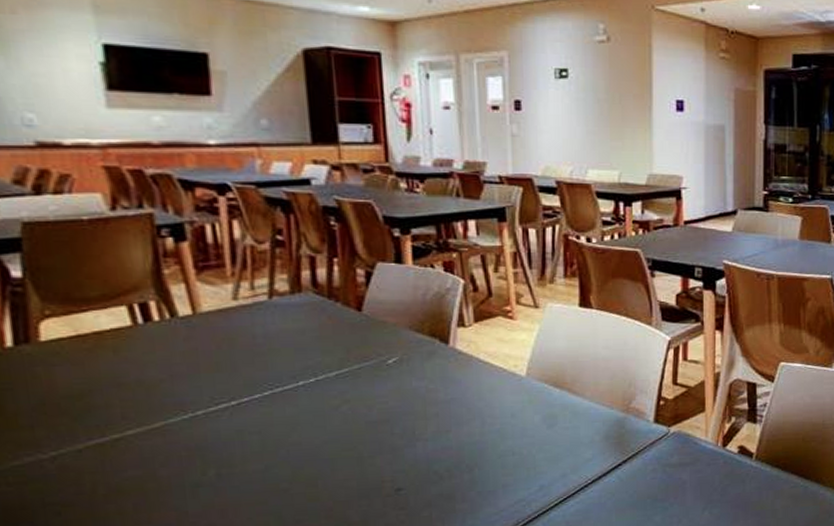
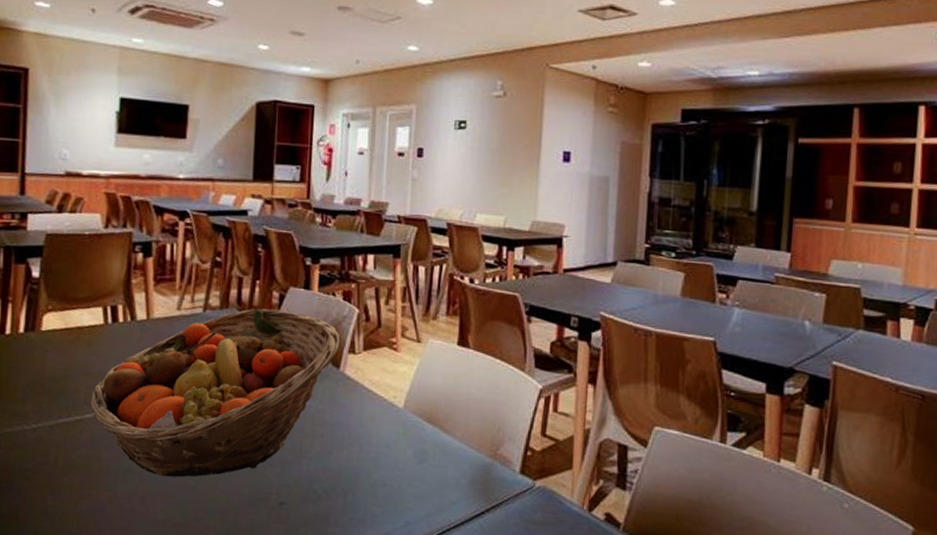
fruit basket: none [129,288,446,484] -> present [90,308,340,478]

